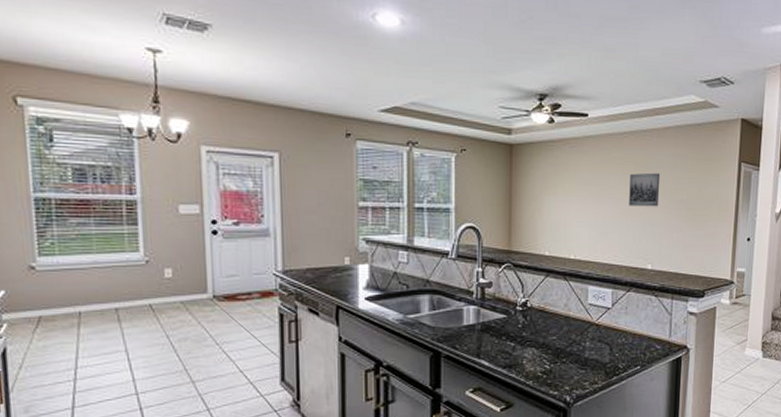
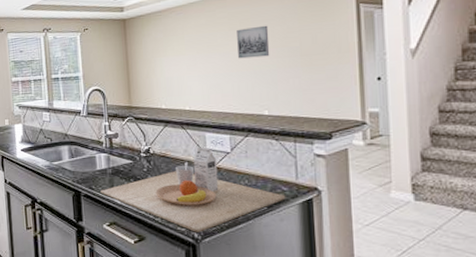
cutting board: none [466,301,659,396] -> present [100,147,286,232]

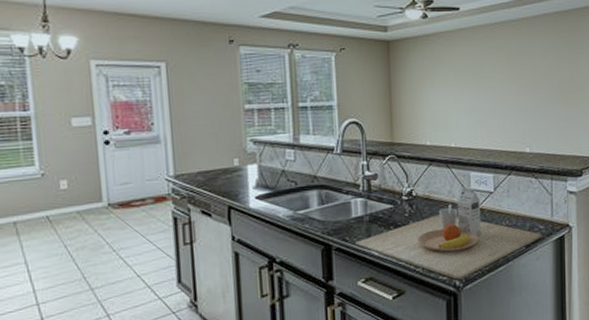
wall art: present [237,25,270,59] -> none [503,59,533,93]

